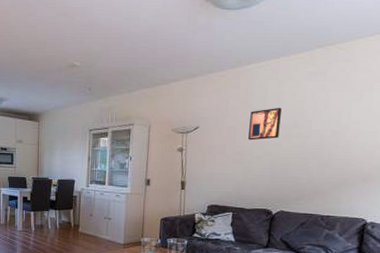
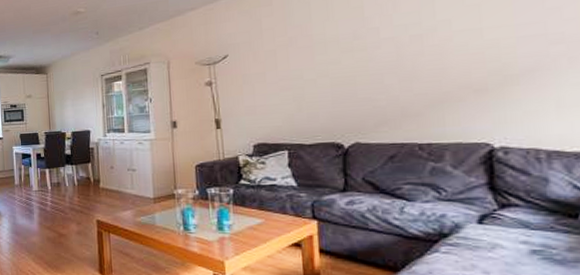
wall art: present [248,107,282,141] -> none [292,18,336,62]

